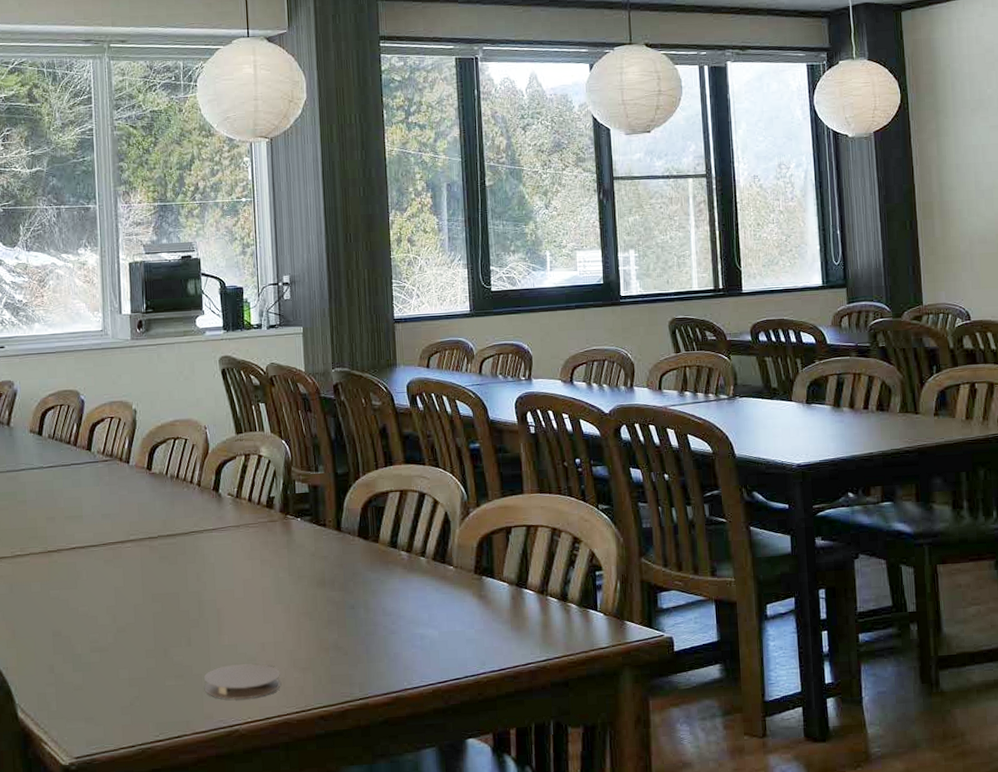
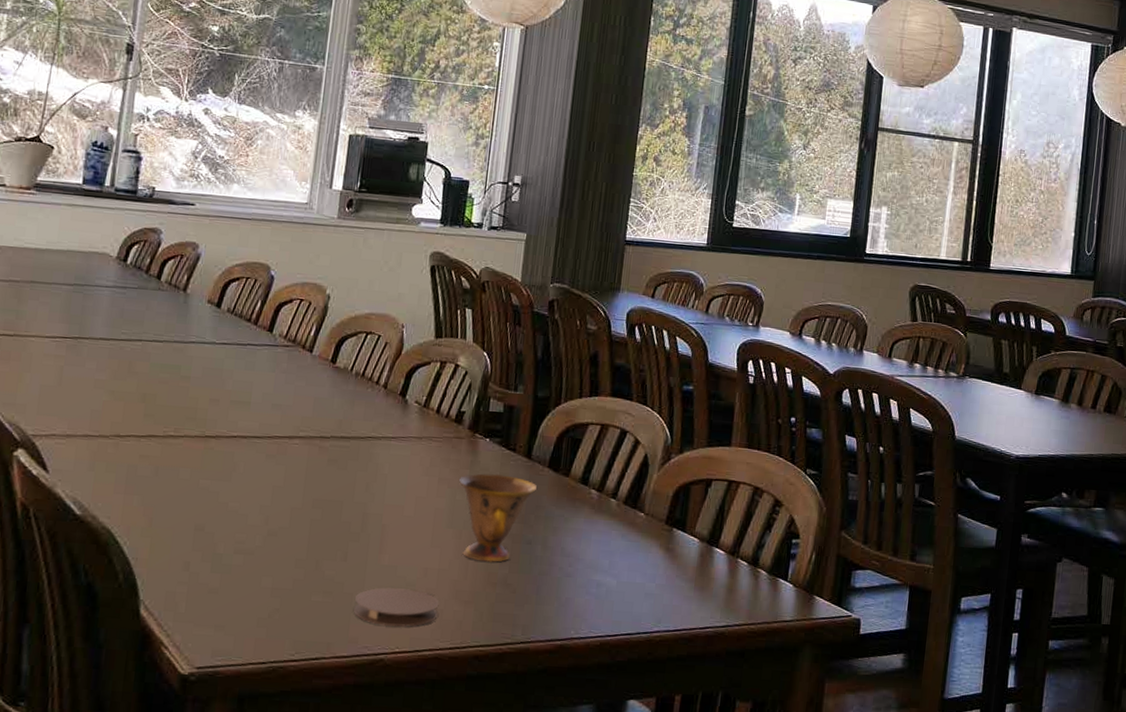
teacup: none [279,548,351,630] -> present [459,473,537,562]

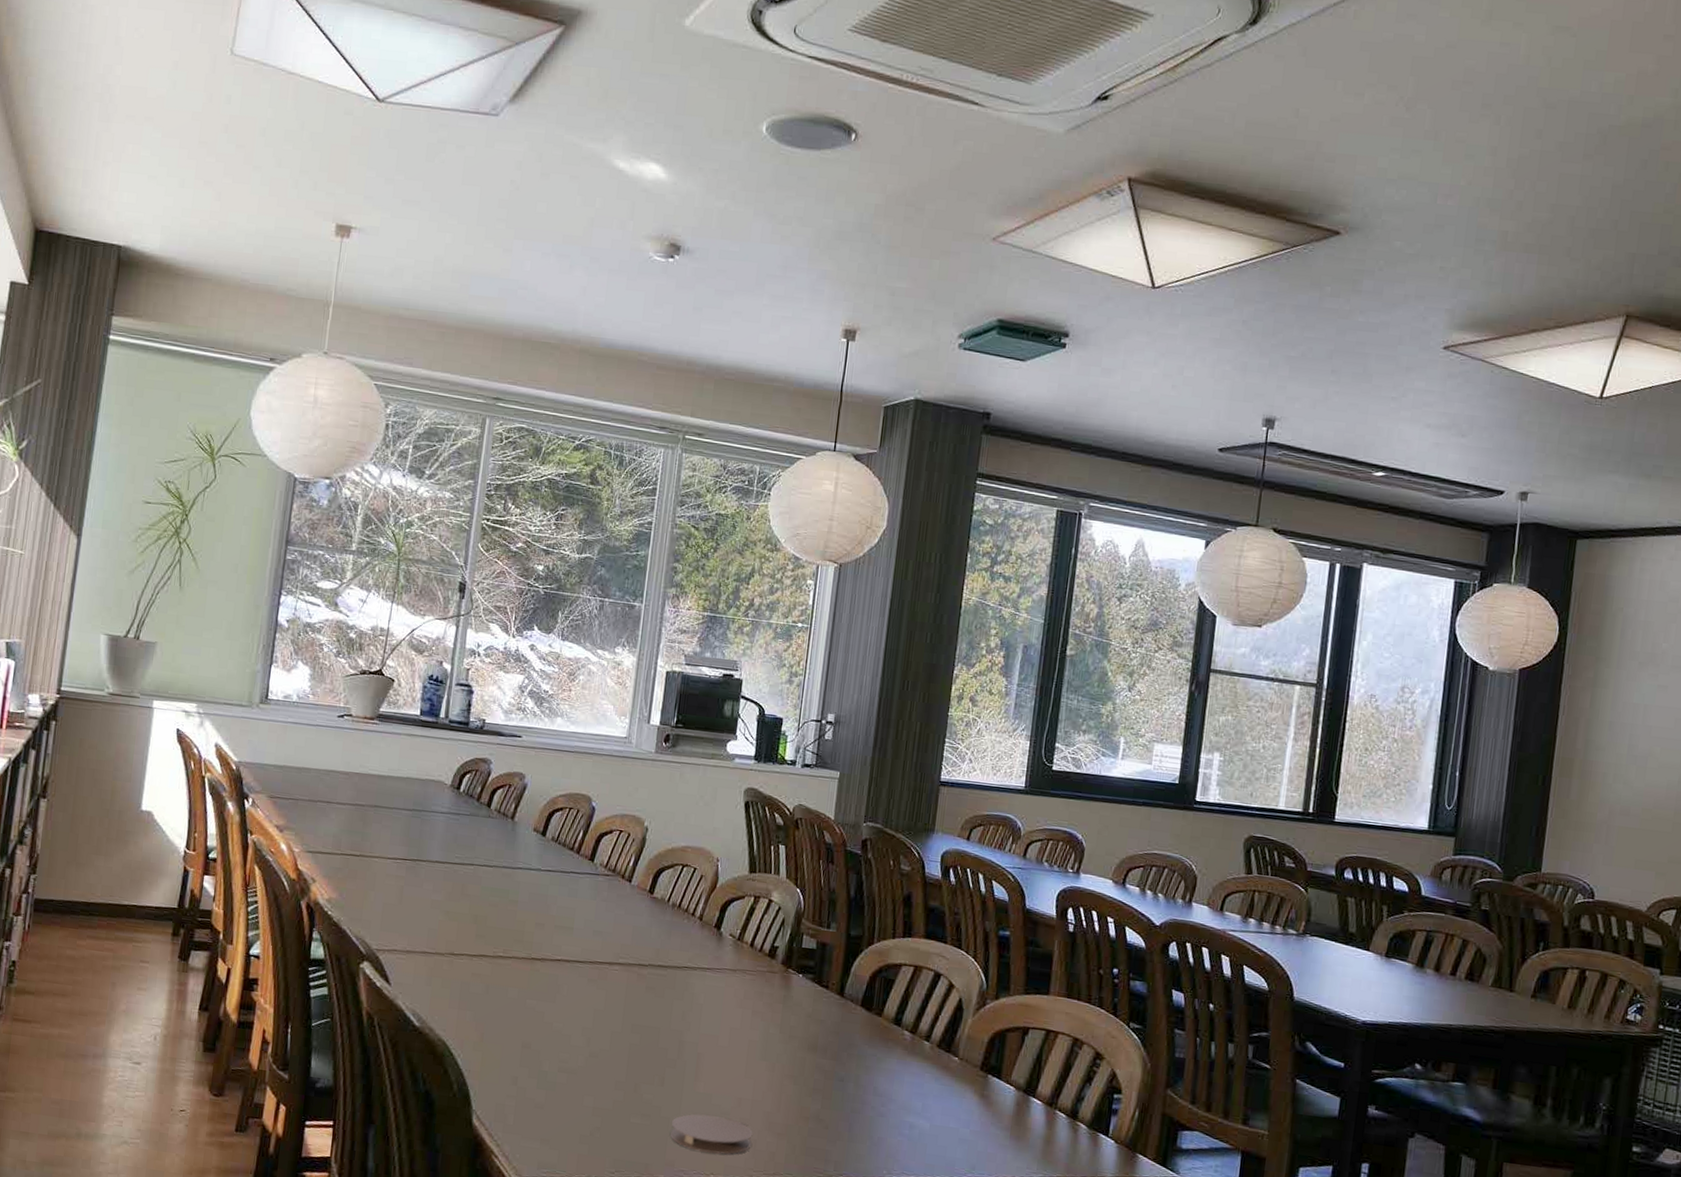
teacup: present [459,473,537,562] -> none [772,1008,849,1097]

